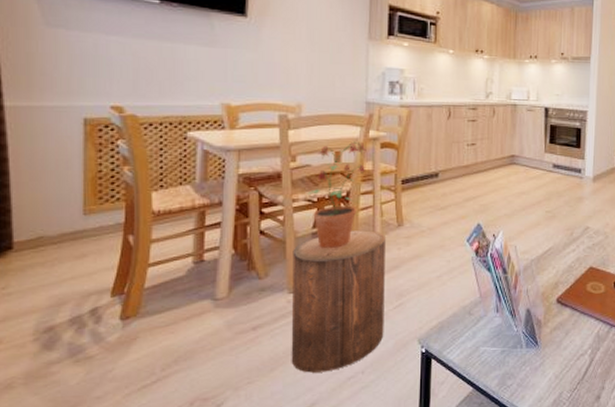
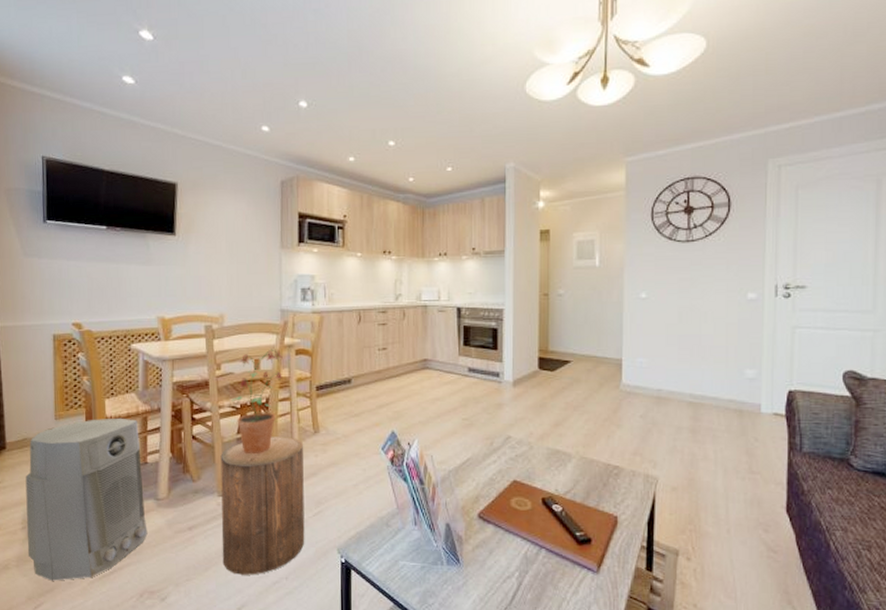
air purifier: none [40,212,202,397] -> present [25,418,148,581]

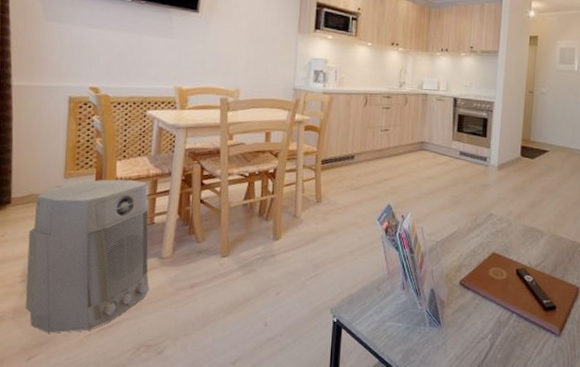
stool: present [220,437,305,575] -> none [220,204,307,332]
potted plant: present [231,349,283,455] -> none [241,123,292,220]

